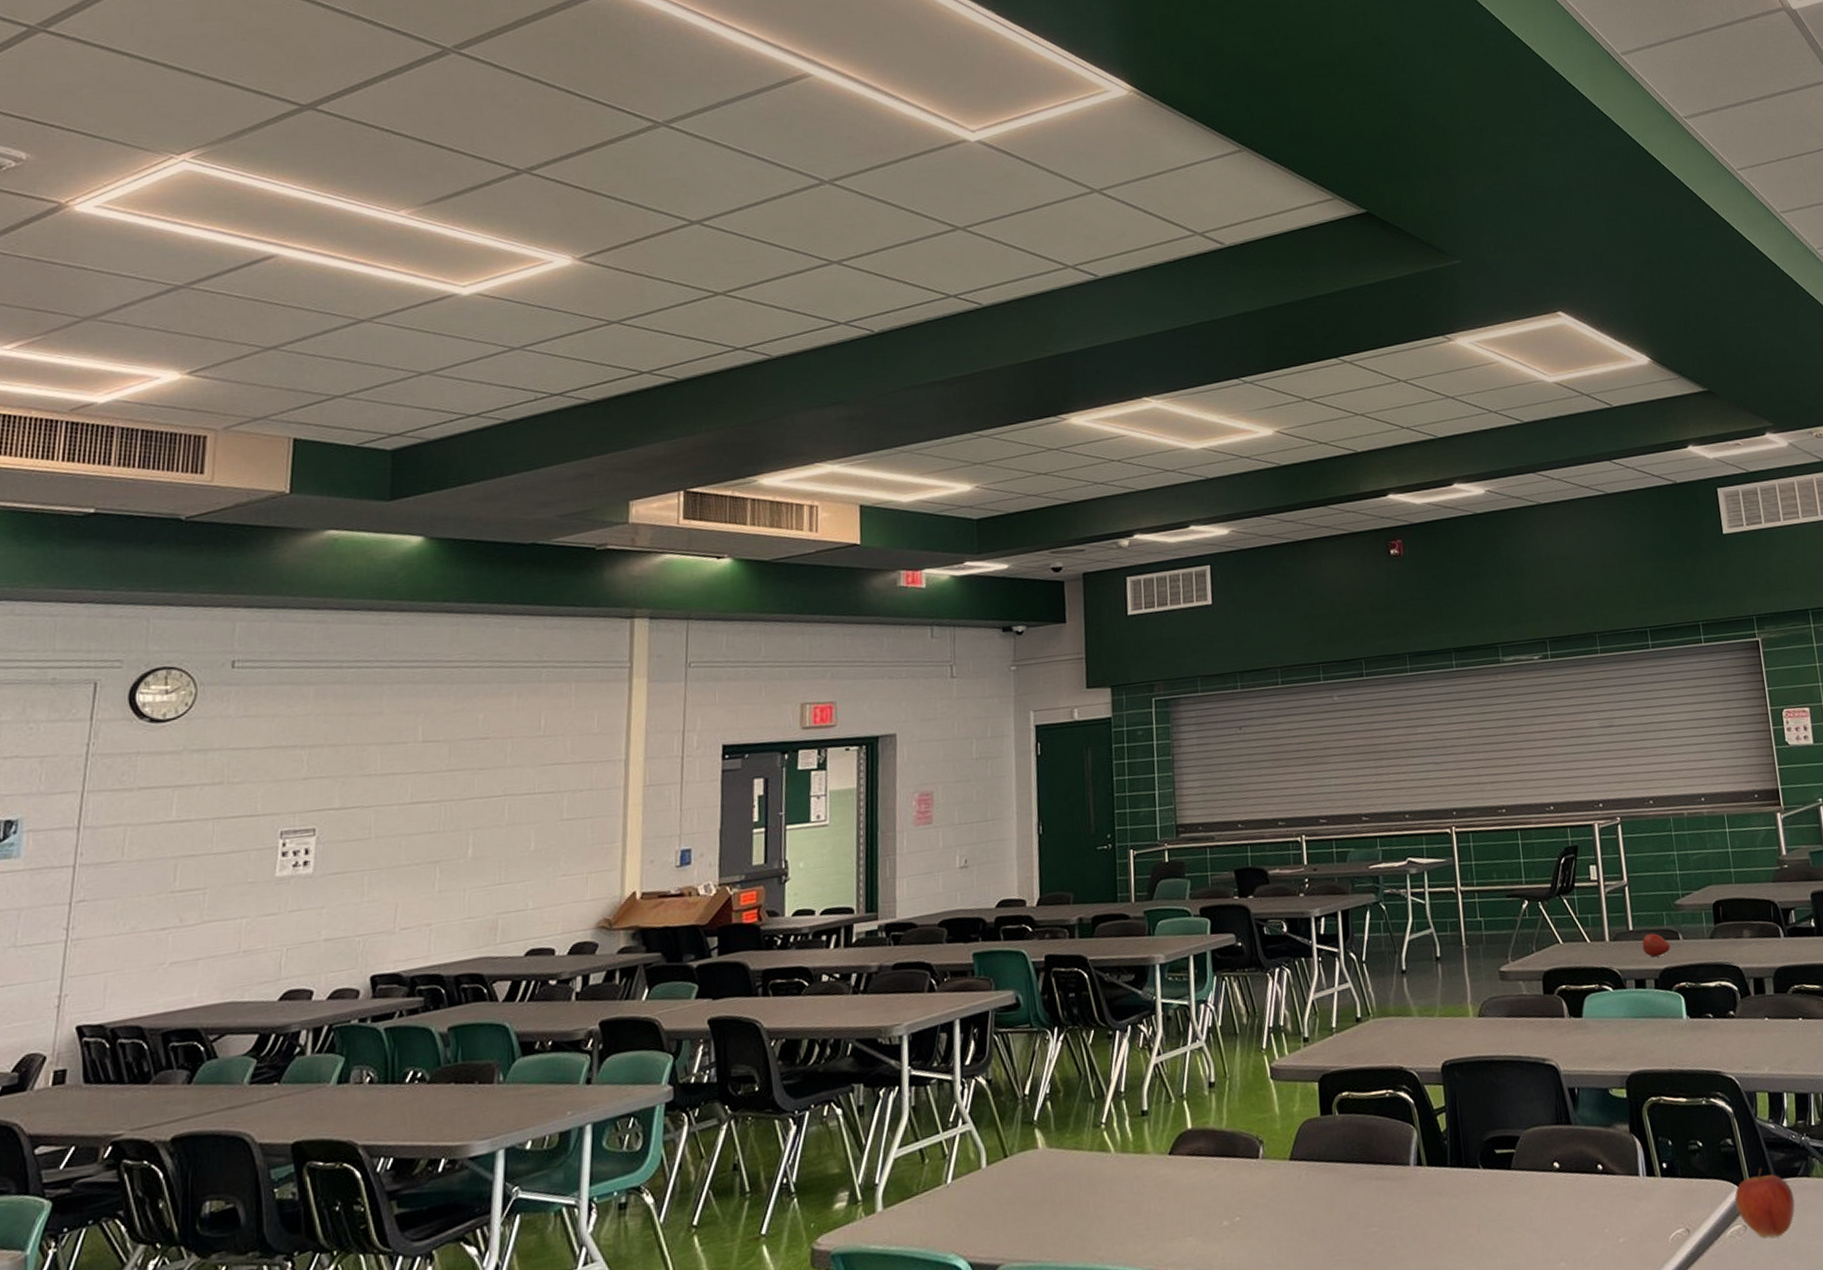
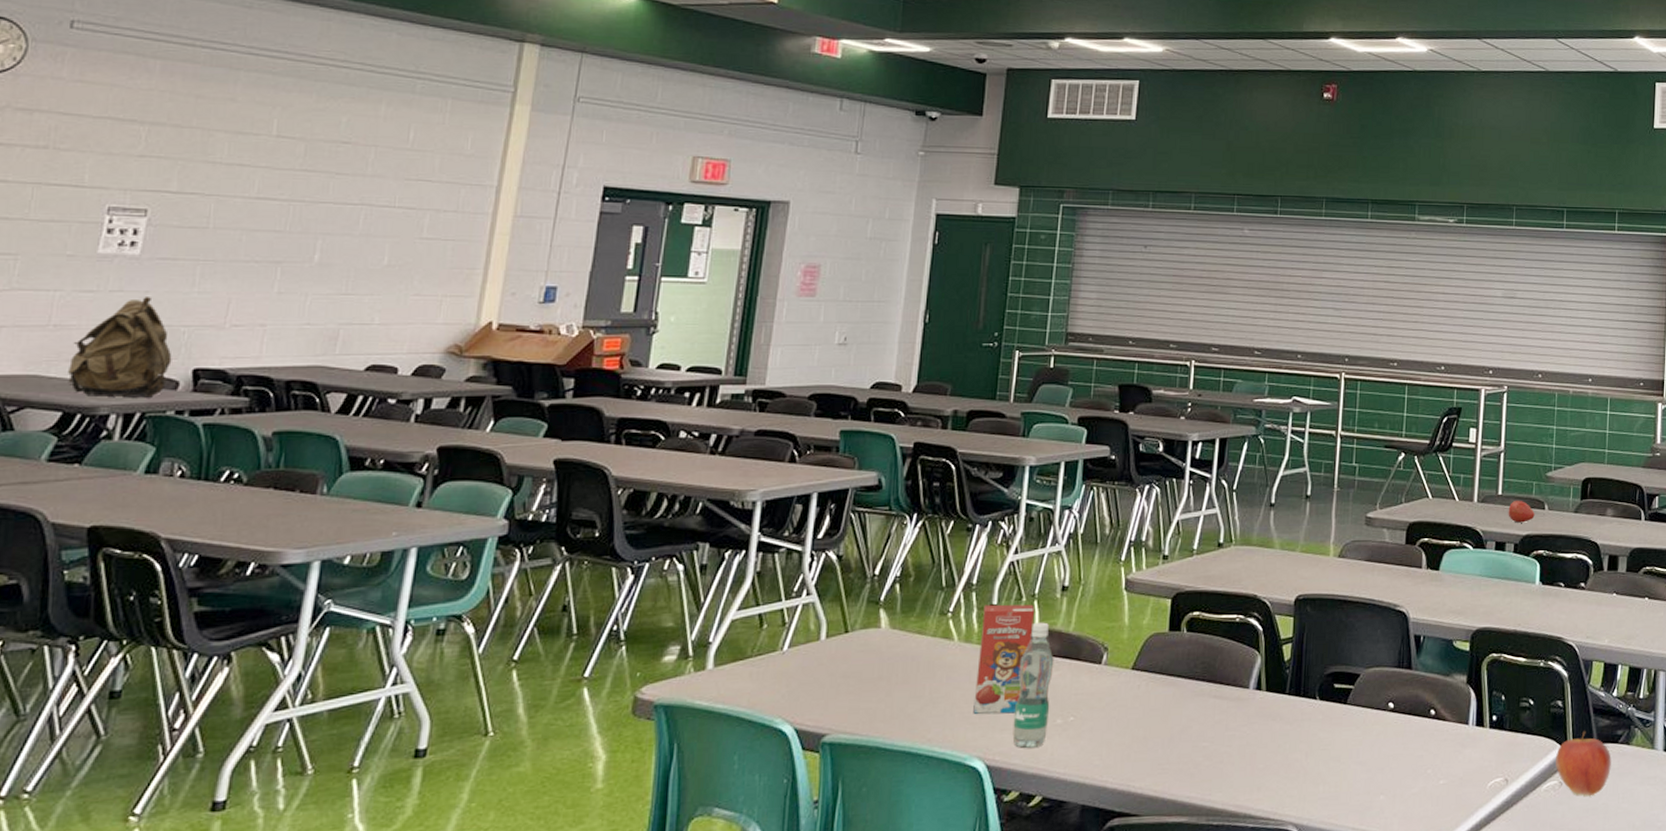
backpack: none [260,912,351,1015] -> present [67,297,172,398]
milk carton: none [1135,1105,1187,1226] -> present [973,604,1035,715]
bottle: none [1178,1122,1216,1256] -> present [1012,622,1054,748]

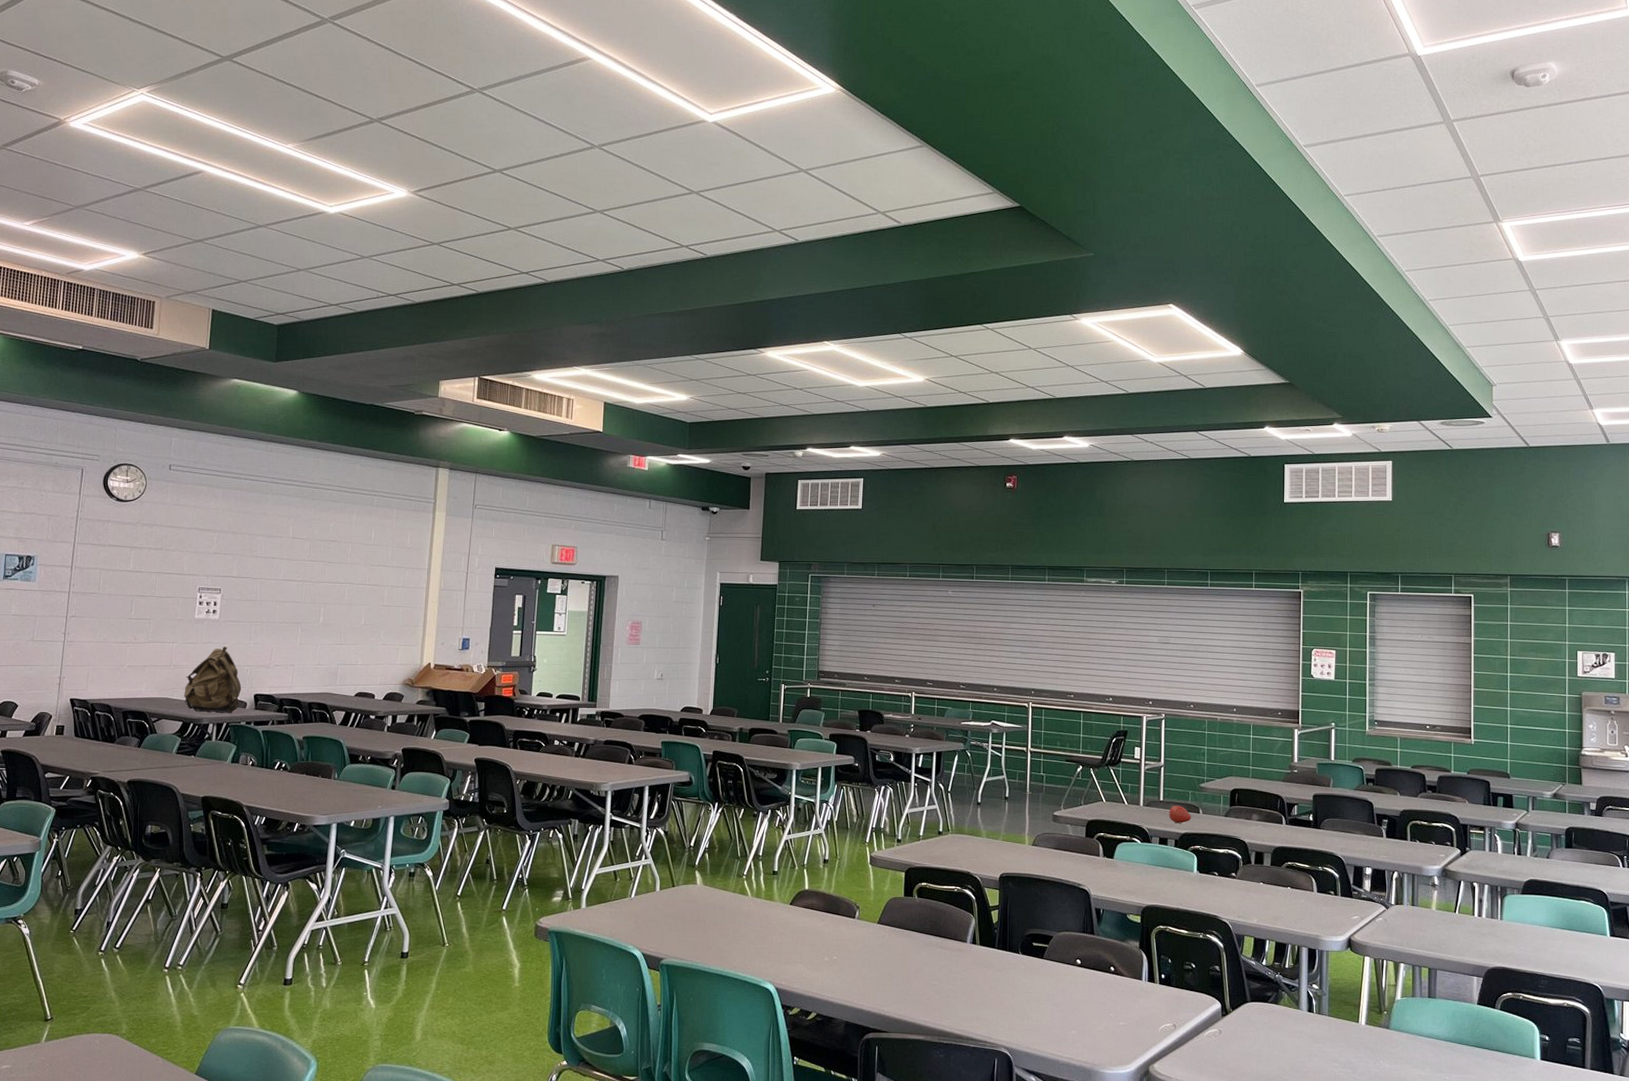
milk carton: present [973,604,1035,715] -> none [764,871,805,951]
bottle: present [1012,622,1054,748] -> none [793,885,820,977]
apple: present [1556,731,1611,796] -> none [1215,991,1263,1042]

